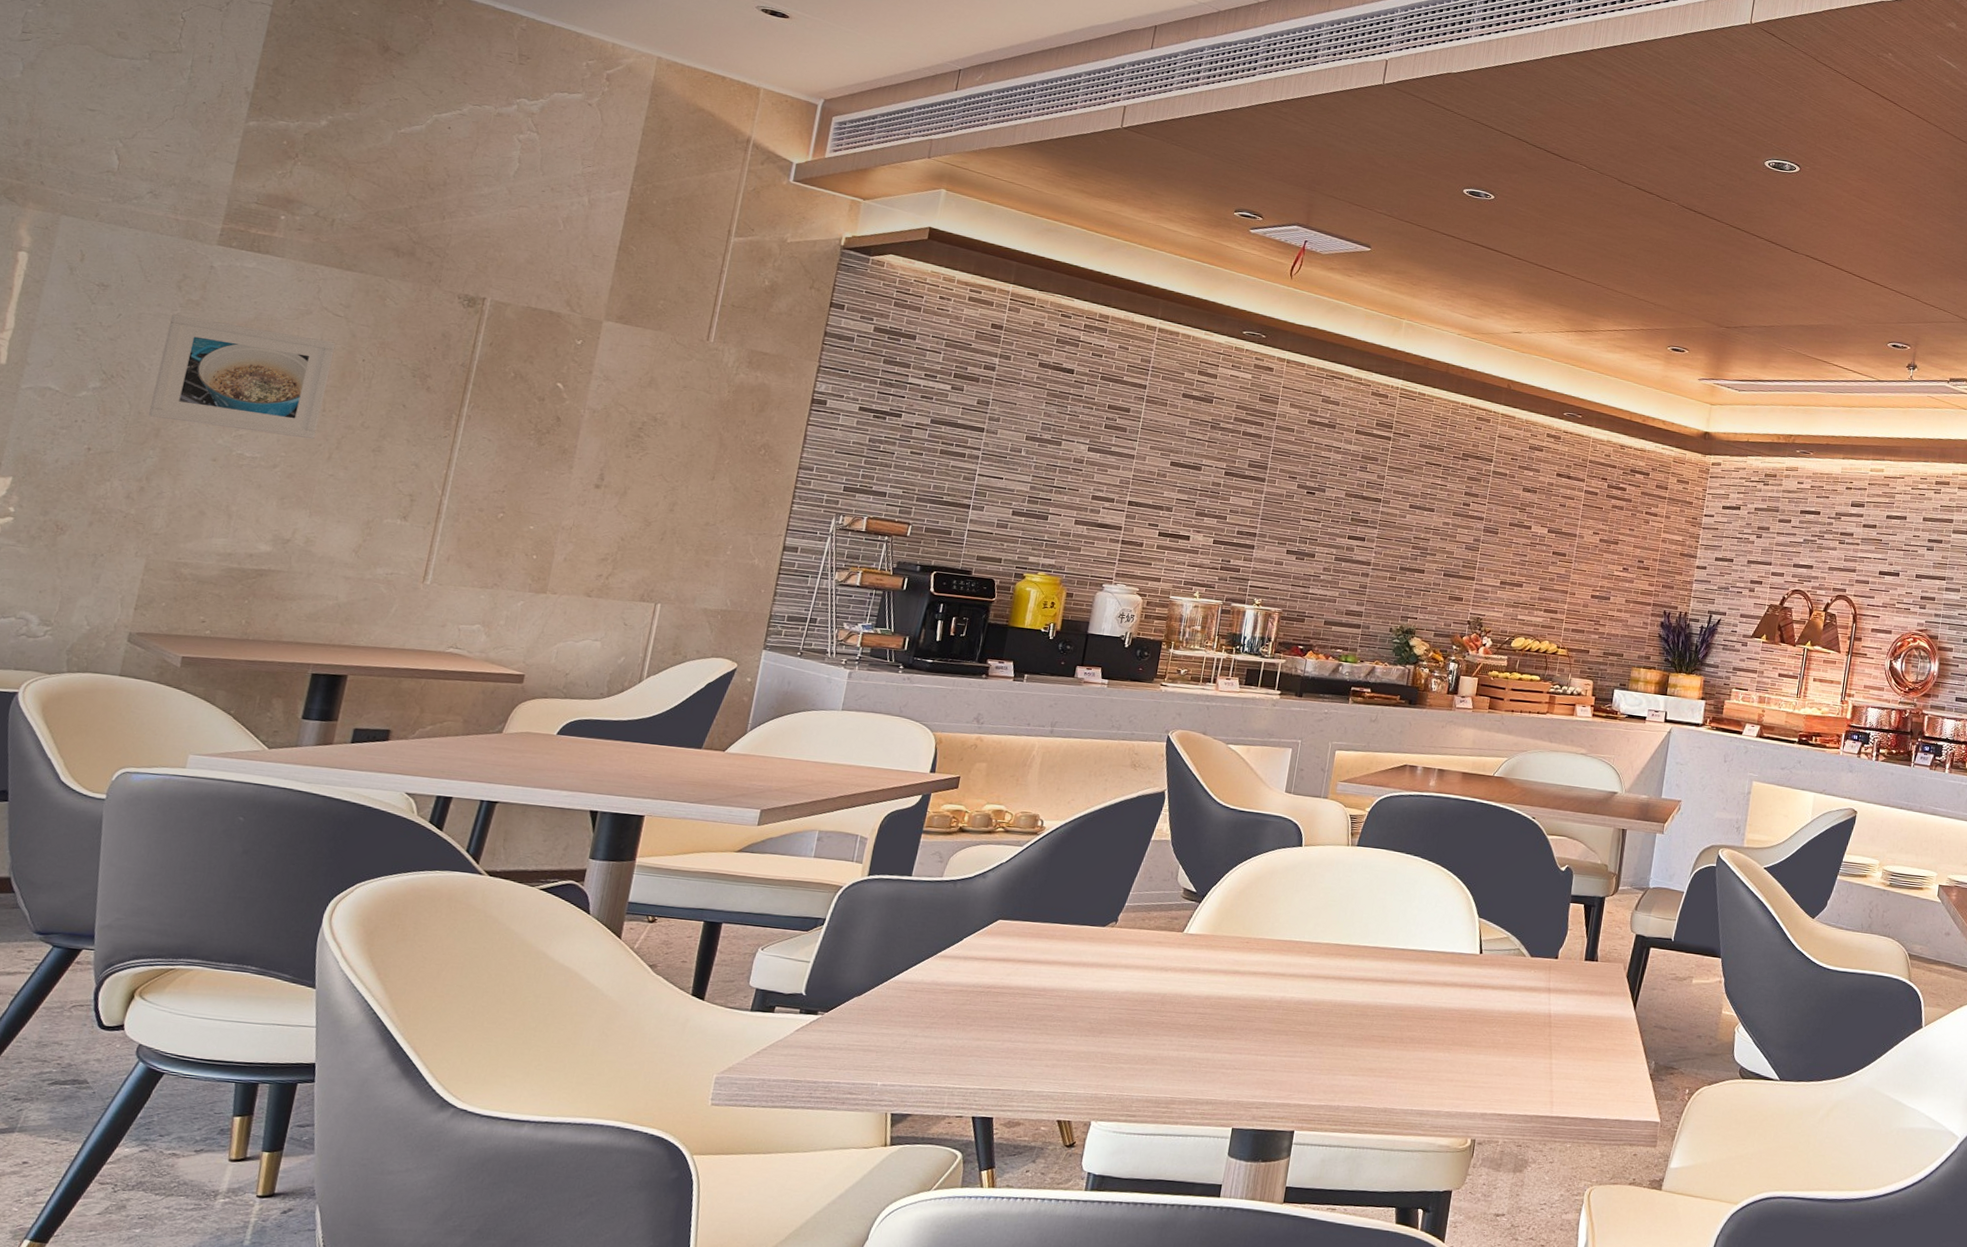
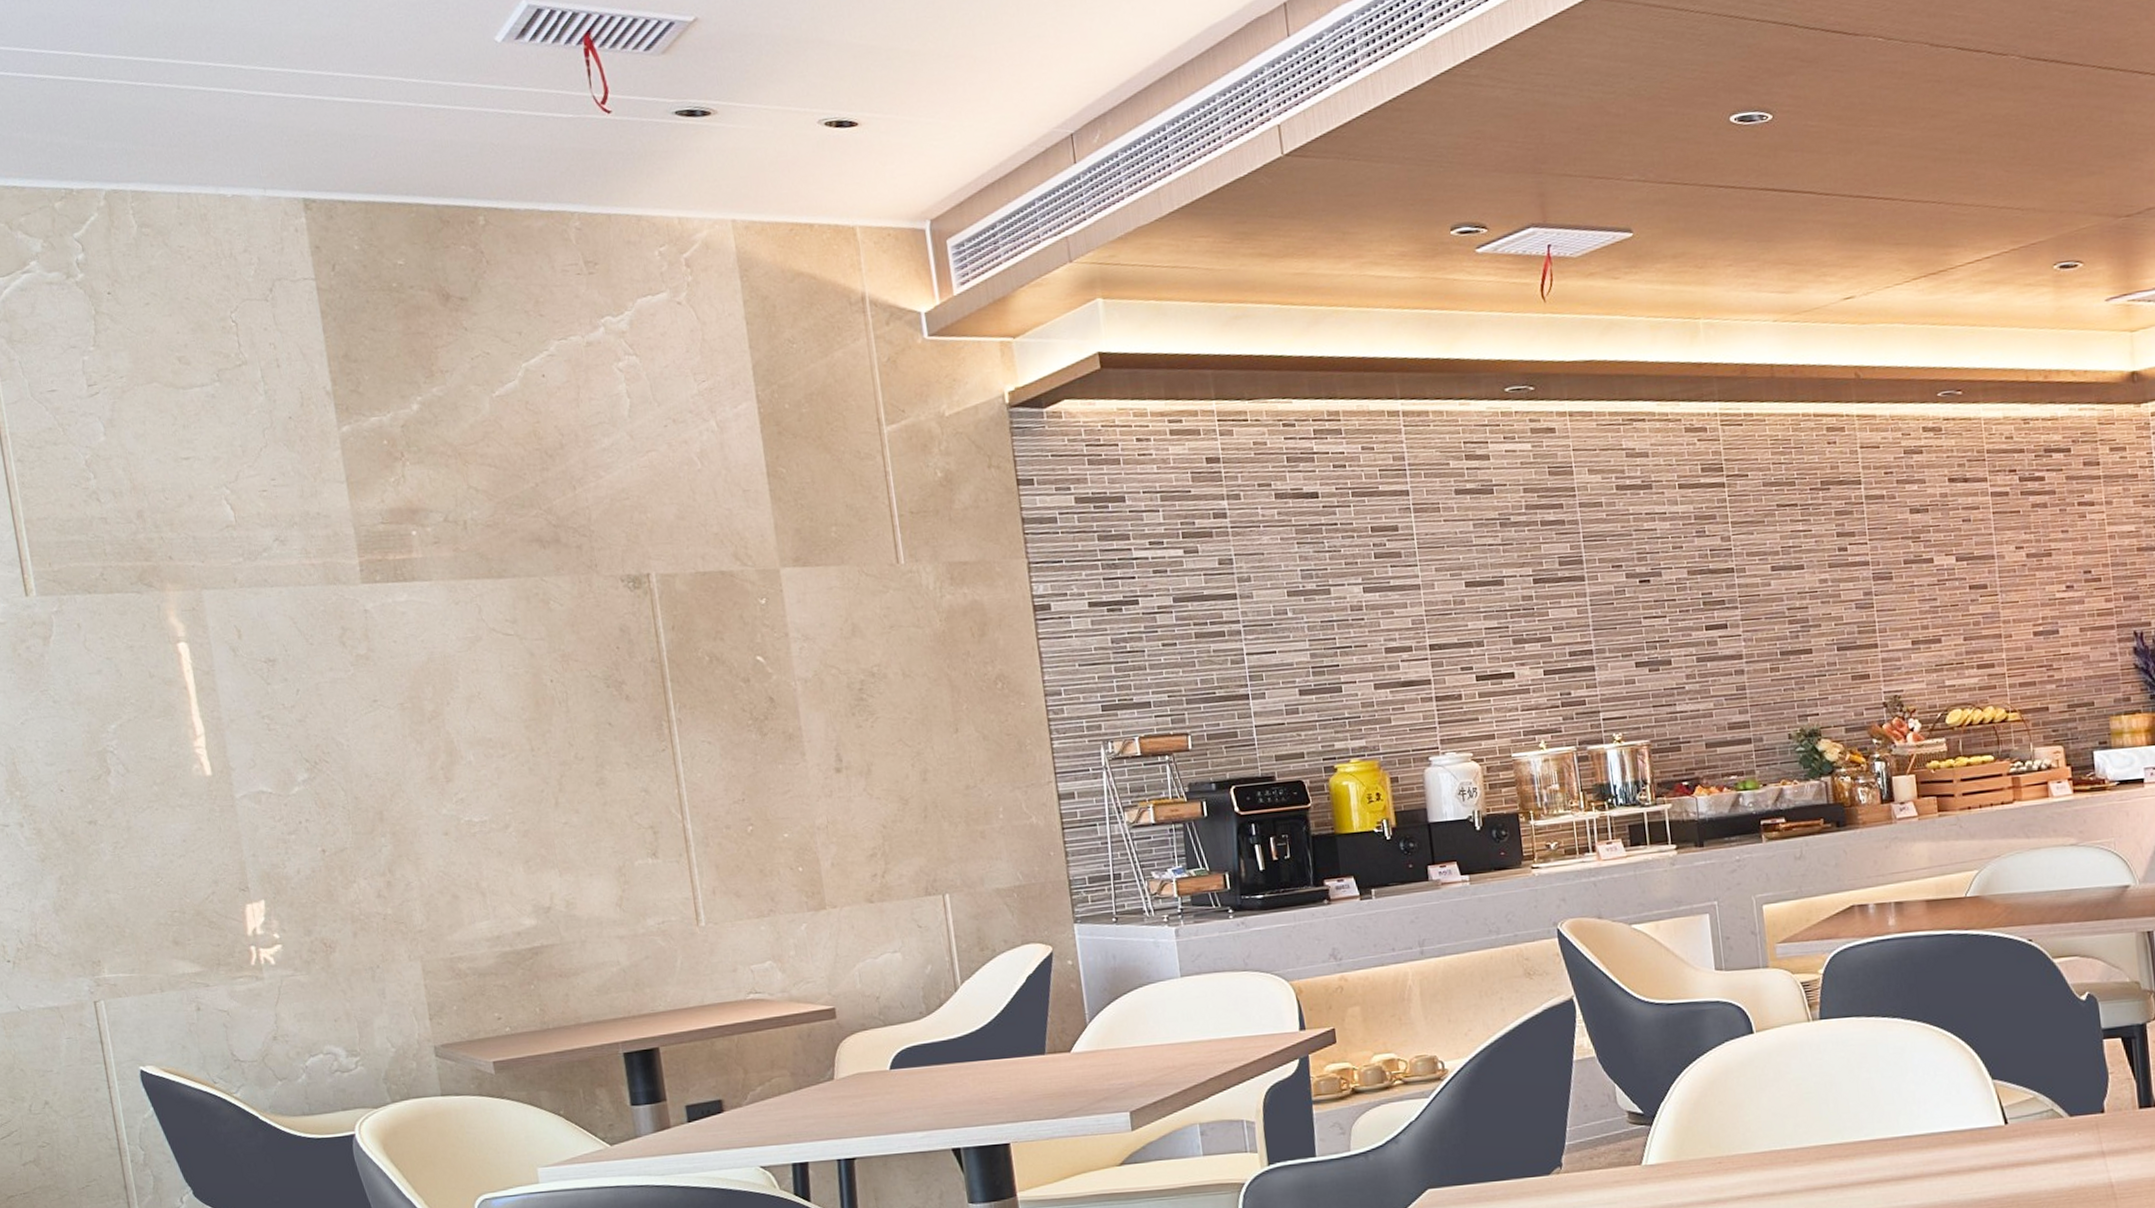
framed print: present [149,314,336,440] -> none [346,667,534,800]

